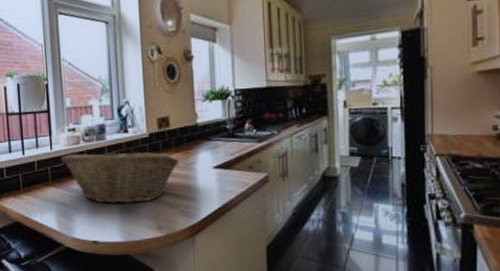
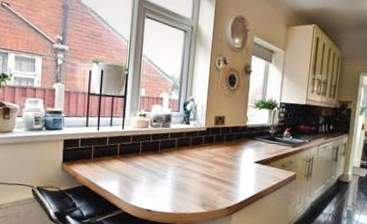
fruit basket: present [60,149,180,205] -> none [129,135,228,183]

